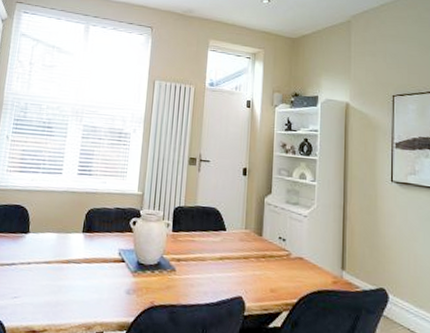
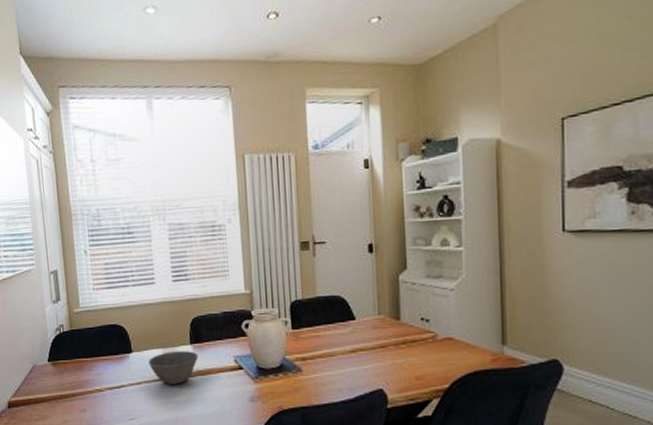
bowl: none [41,237,88,269] -> present [148,351,198,384]

